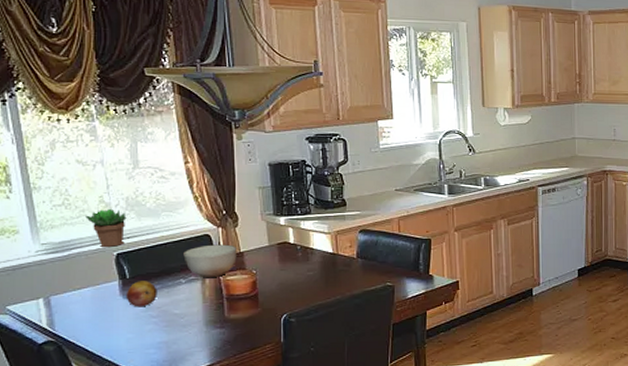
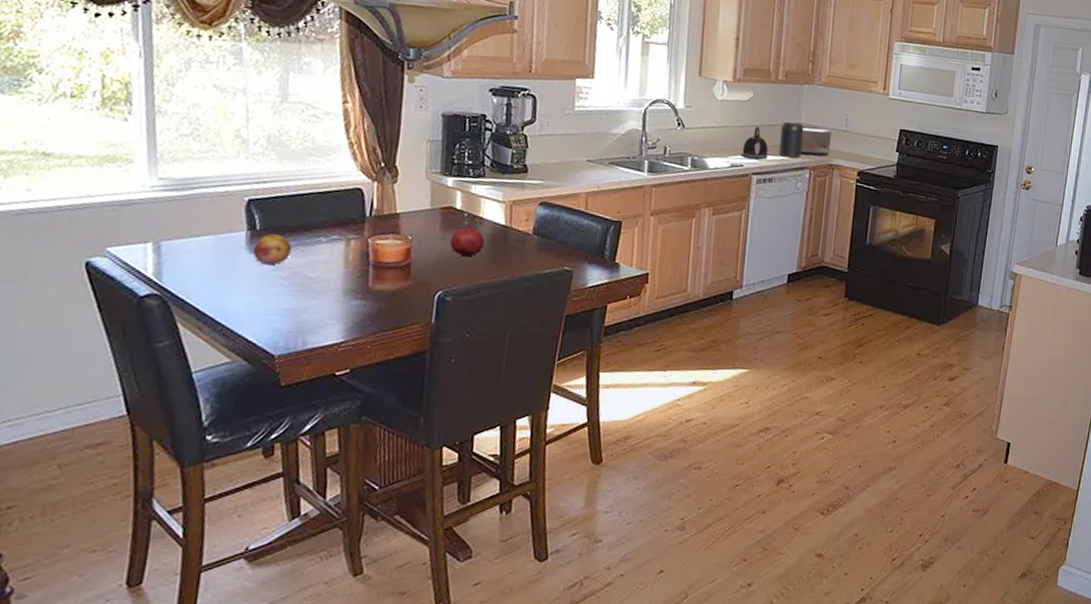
succulent plant: present [86,208,127,247] -> none [216,145,266,191]
bowl: present [183,244,237,278] -> none [327,200,392,240]
fruit: none [288,255,318,282] -> present [450,224,485,256]
kettle: none [527,144,550,173] -> present [742,125,769,160]
soda can: none [558,137,579,169] -> present [779,121,804,159]
toaster: none [576,139,603,165] -> present [800,125,832,157]

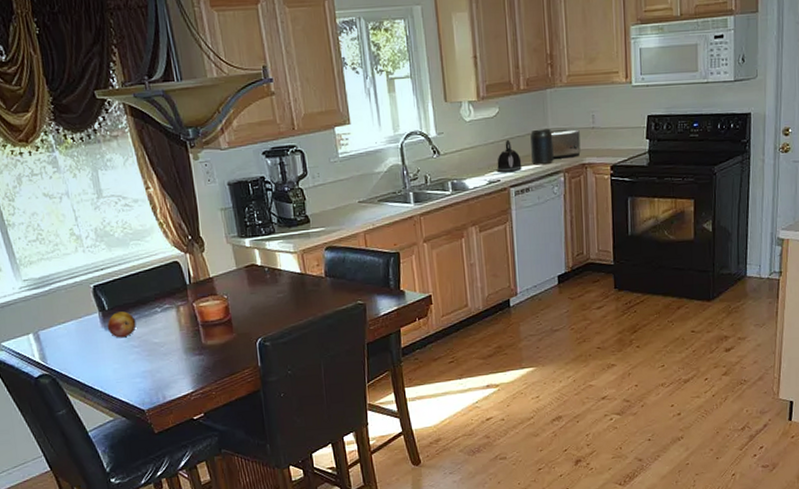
fruit: present [450,224,485,256] -> none [258,277,288,305]

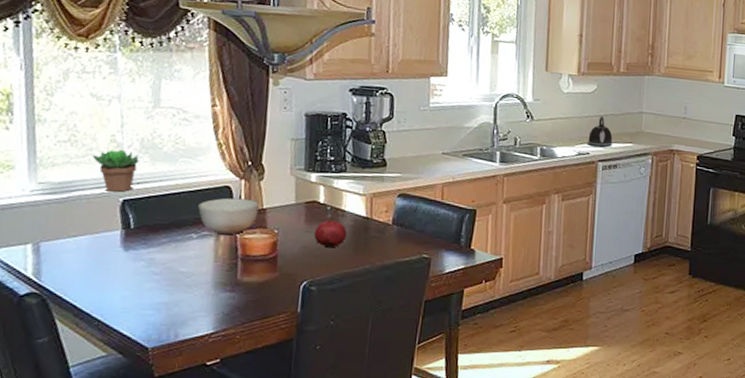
succulent plant: none [59,240,98,280] -> present [92,149,139,192]
fruit: present [107,311,137,338] -> none [127,232,164,262]
bowl: none [155,270,207,306] -> present [198,197,259,235]
fruit: none [258,277,288,305] -> present [314,217,348,247]
soda can: present [530,128,554,165] -> none [623,111,646,146]
toaster: present [550,128,581,159] -> none [643,113,672,143]

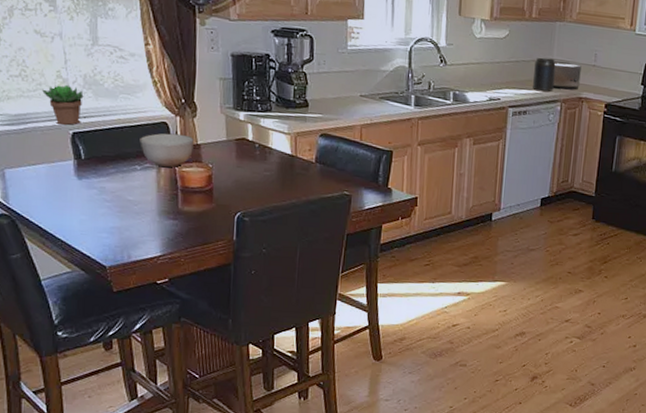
fruit: present [314,217,348,247] -> none [245,153,275,182]
kettle: present [588,115,613,148] -> none [499,61,523,94]
soda can: none [623,111,646,146] -> present [533,57,556,92]
toaster: none [643,113,672,143] -> present [553,60,581,90]

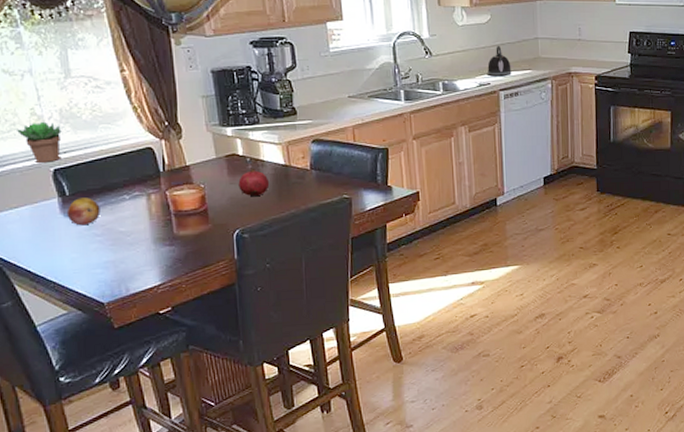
fruit: none [80,163,112,190] -> present [66,197,101,226]
bowl: present [140,133,194,168] -> none [125,157,183,194]
fruit: none [245,153,275,182] -> present [238,167,270,196]
kettle: none [499,61,523,94] -> present [487,45,512,77]
soda can: present [533,57,556,92] -> none [520,37,542,71]
toaster: present [553,60,581,90] -> none [539,39,568,66]

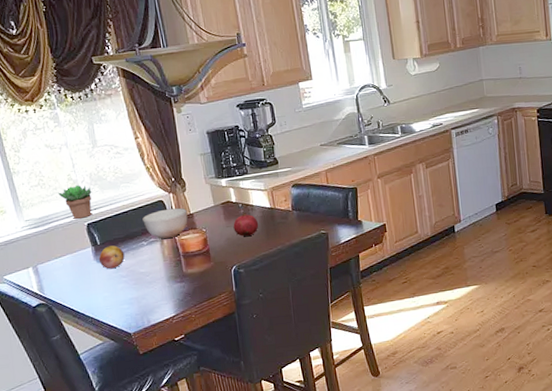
bowl: none [125,157,183,194] -> present [142,207,188,240]
kettle: present [487,45,512,77] -> none [439,89,461,118]

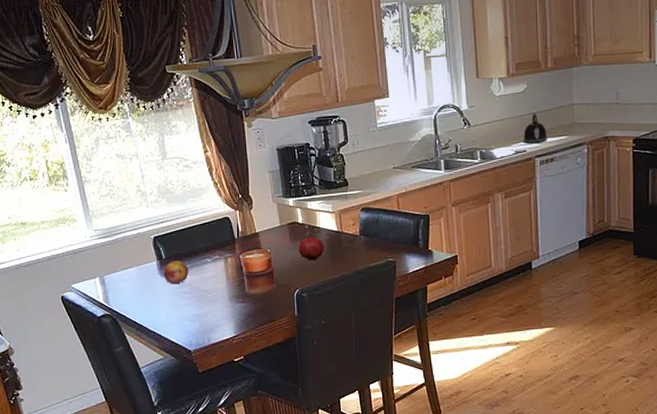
succulent plant: present [58,184,92,219] -> none [127,196,160,231]
bowl: present [142,207,188,240] -> none [208,226,253,258]
kettle: none [439,89,461,118] -> present [523,113,547,144]

